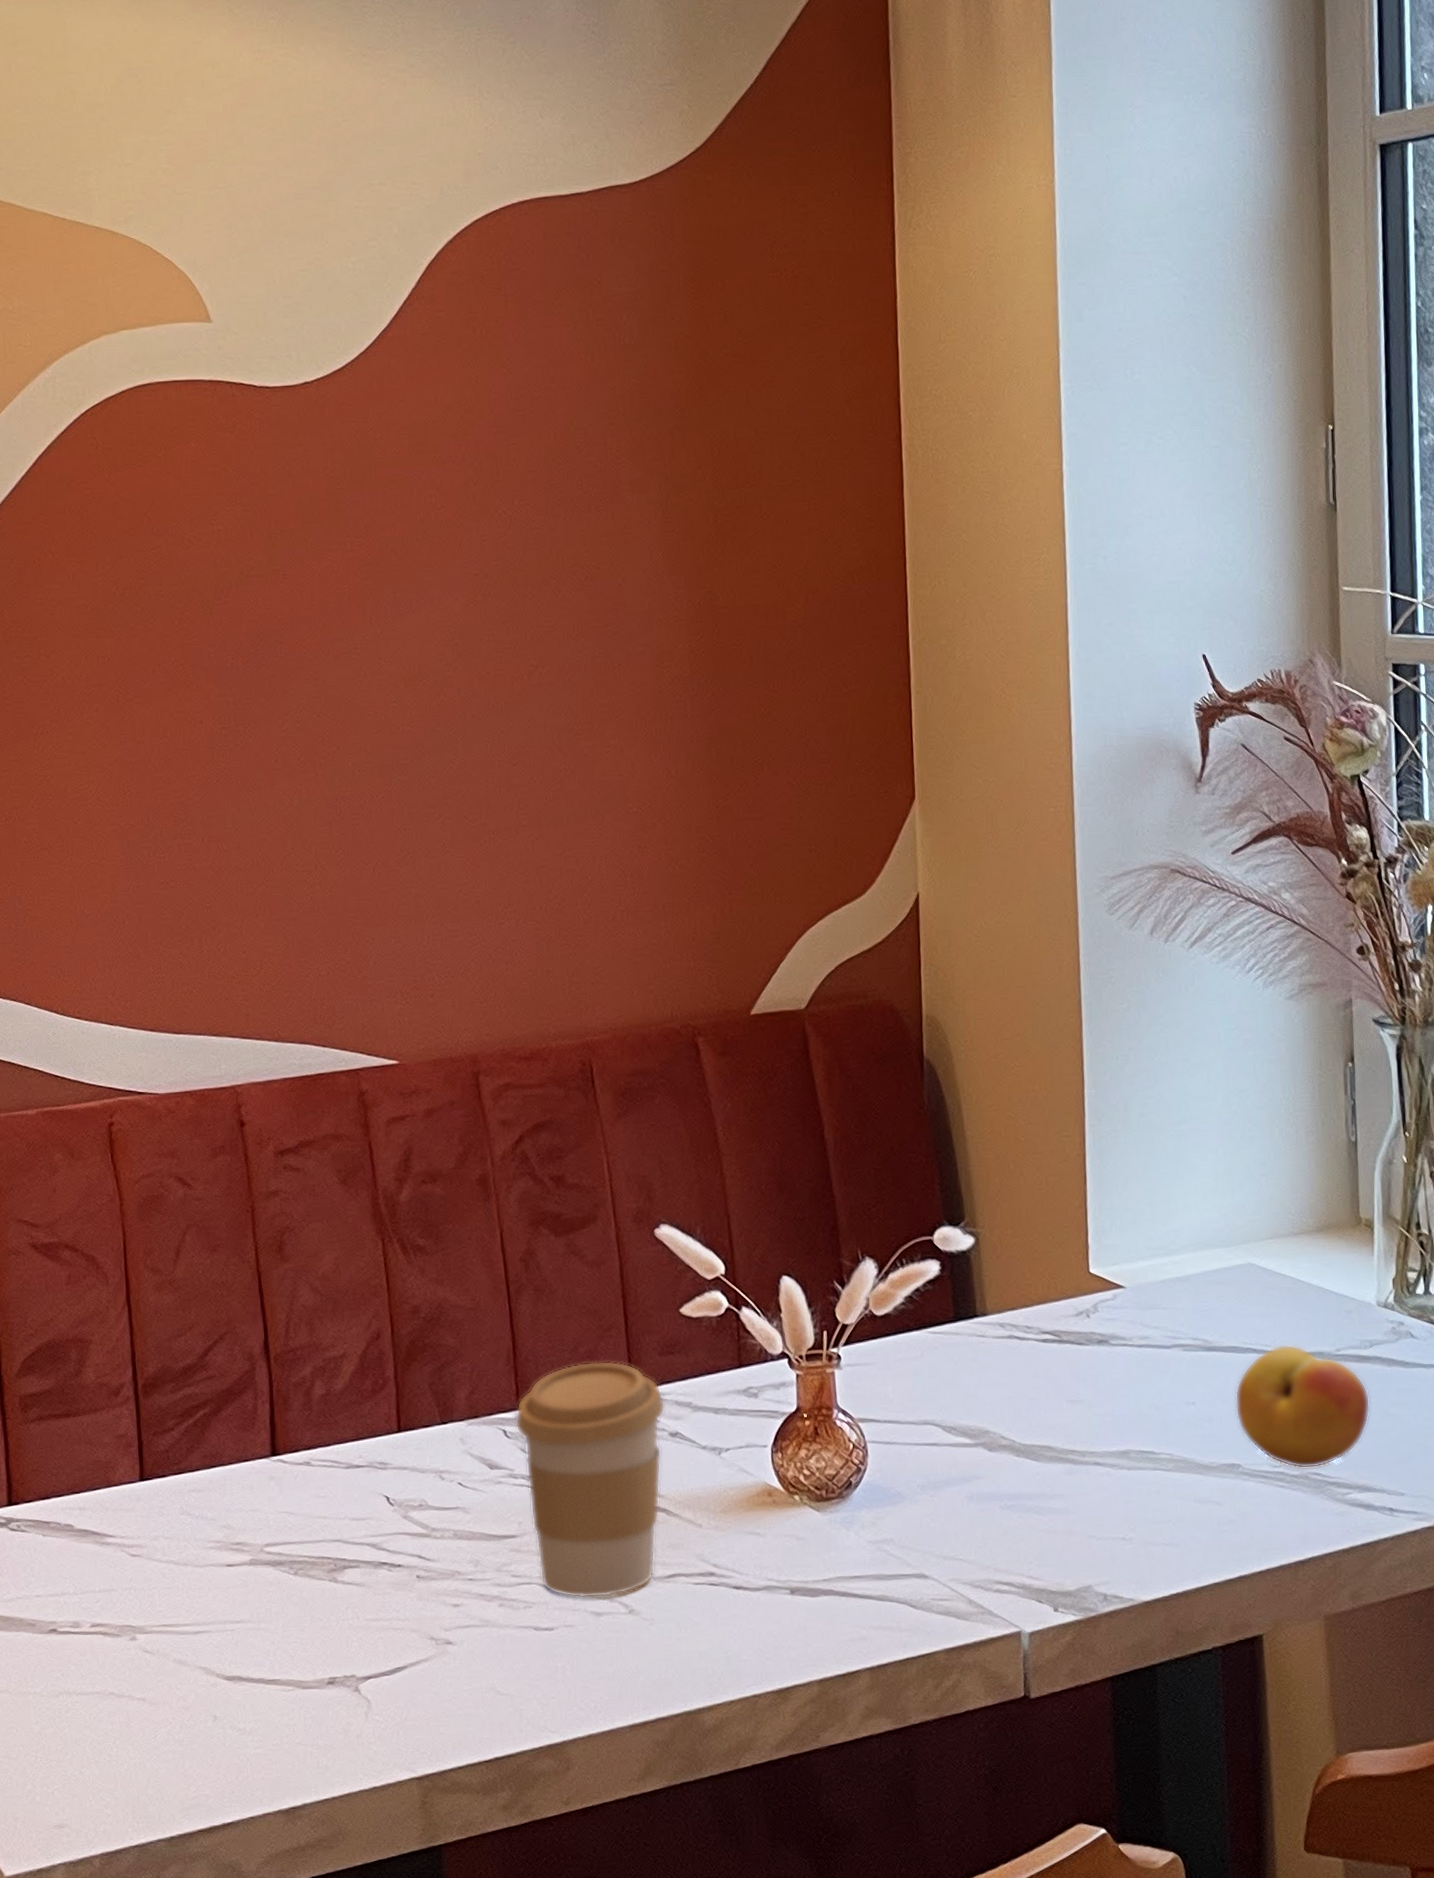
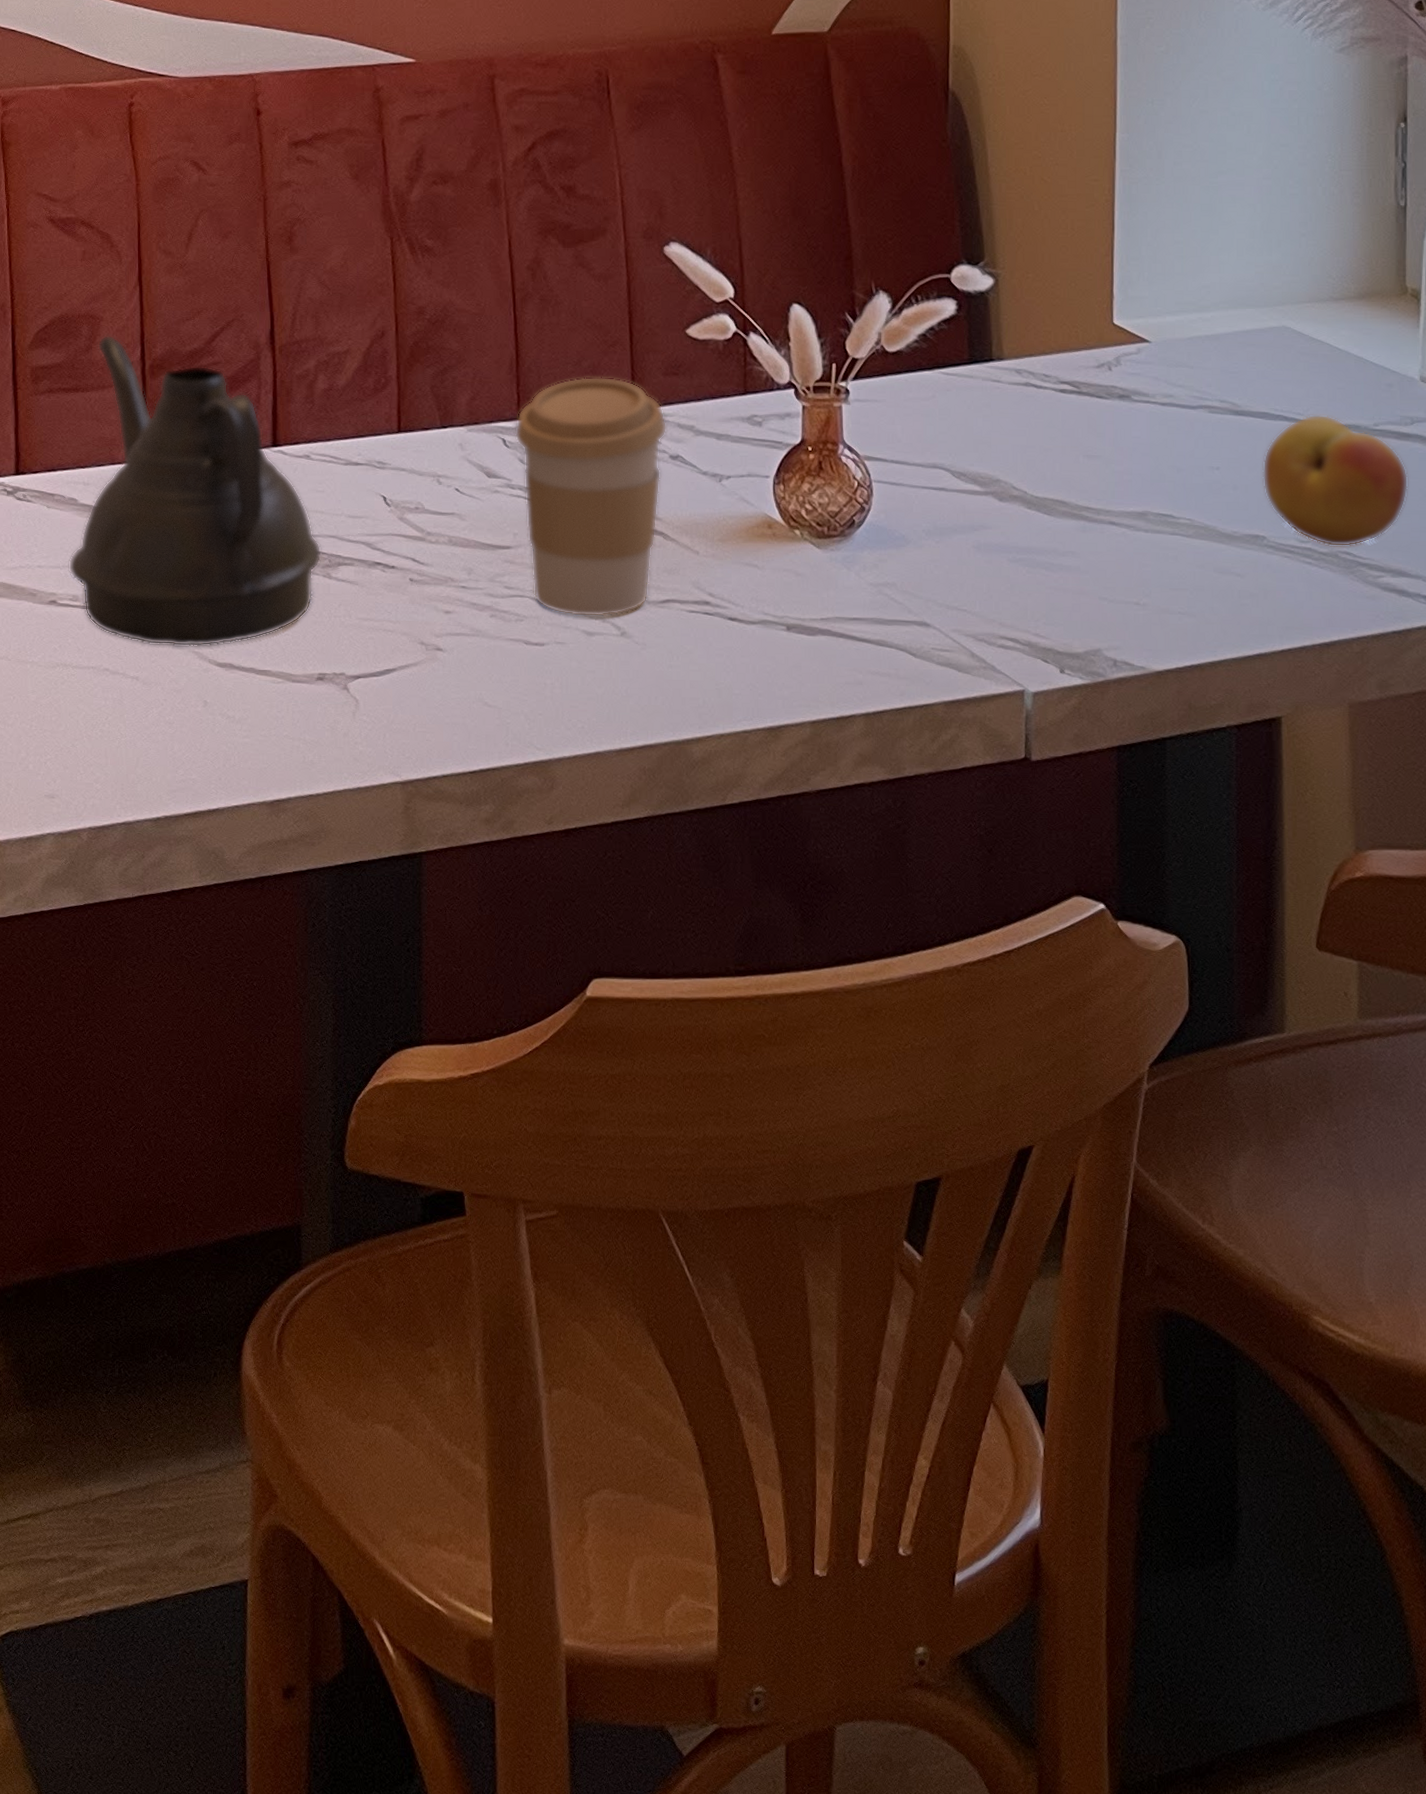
teapot: none [67,1357,328,1665] -> present [68,335,323,647]

